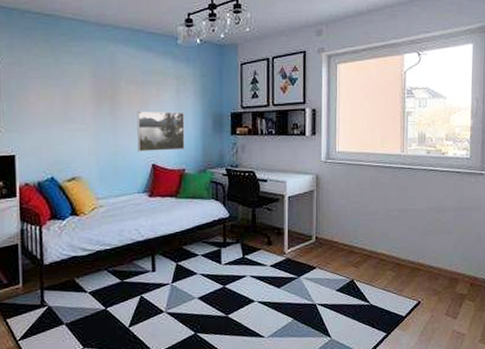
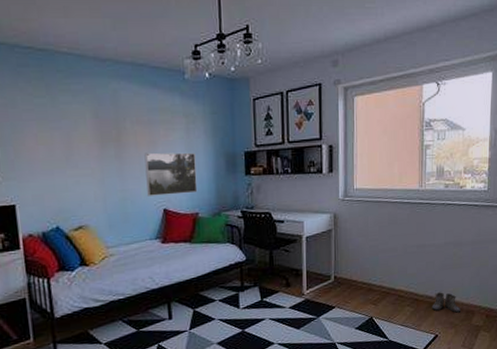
boots: none [414,257,444,280] -> present [431,292,460,313]

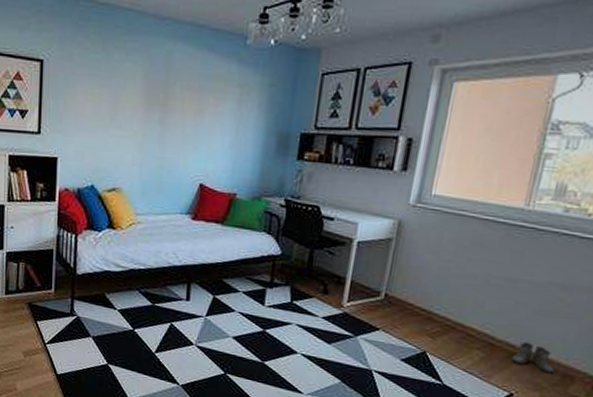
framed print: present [144,152,198,196] -> none [185,121,244,172]

